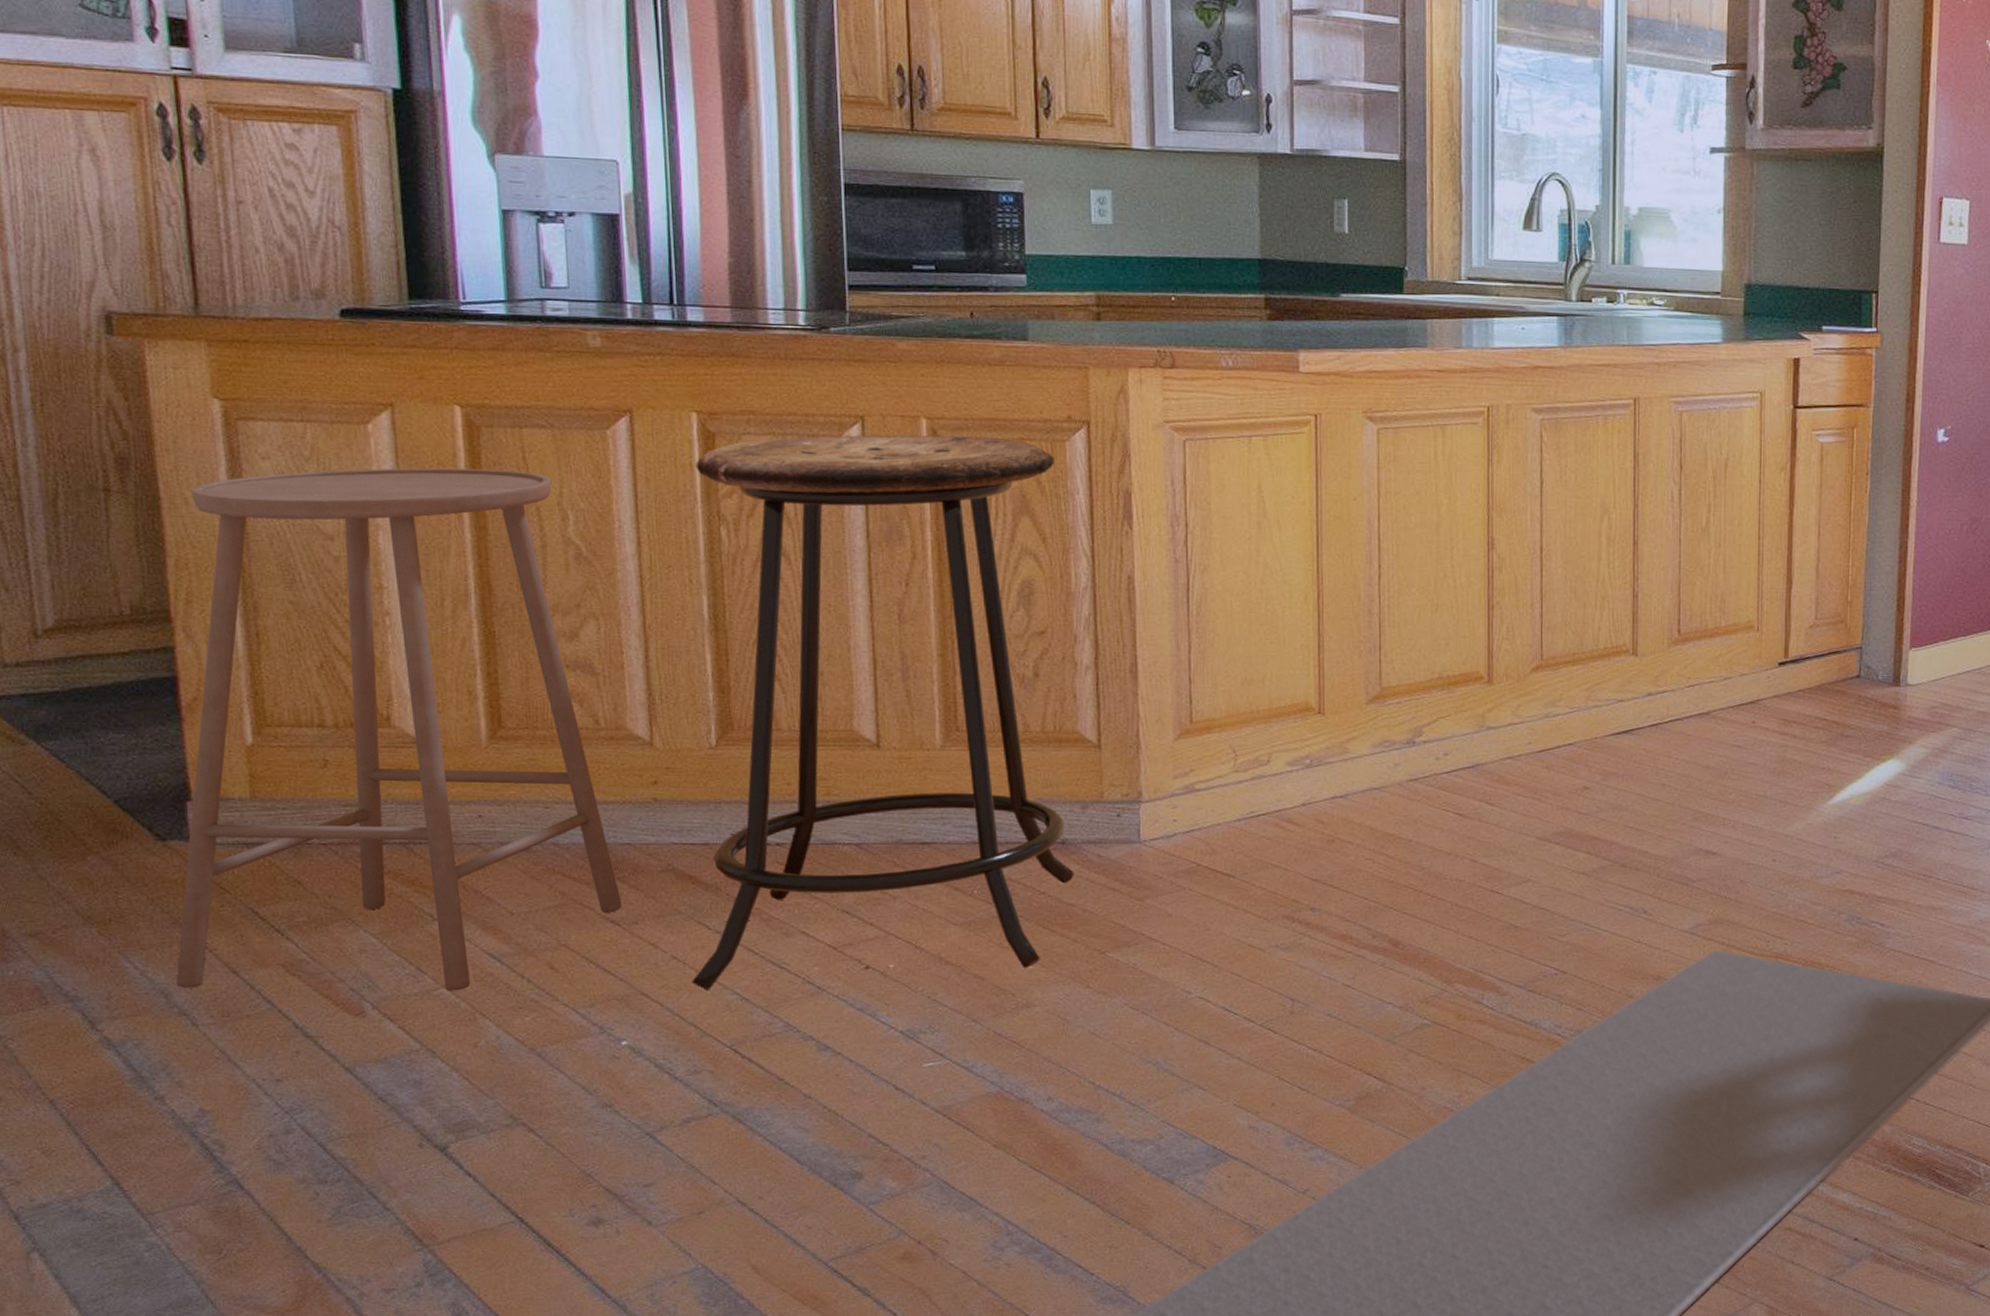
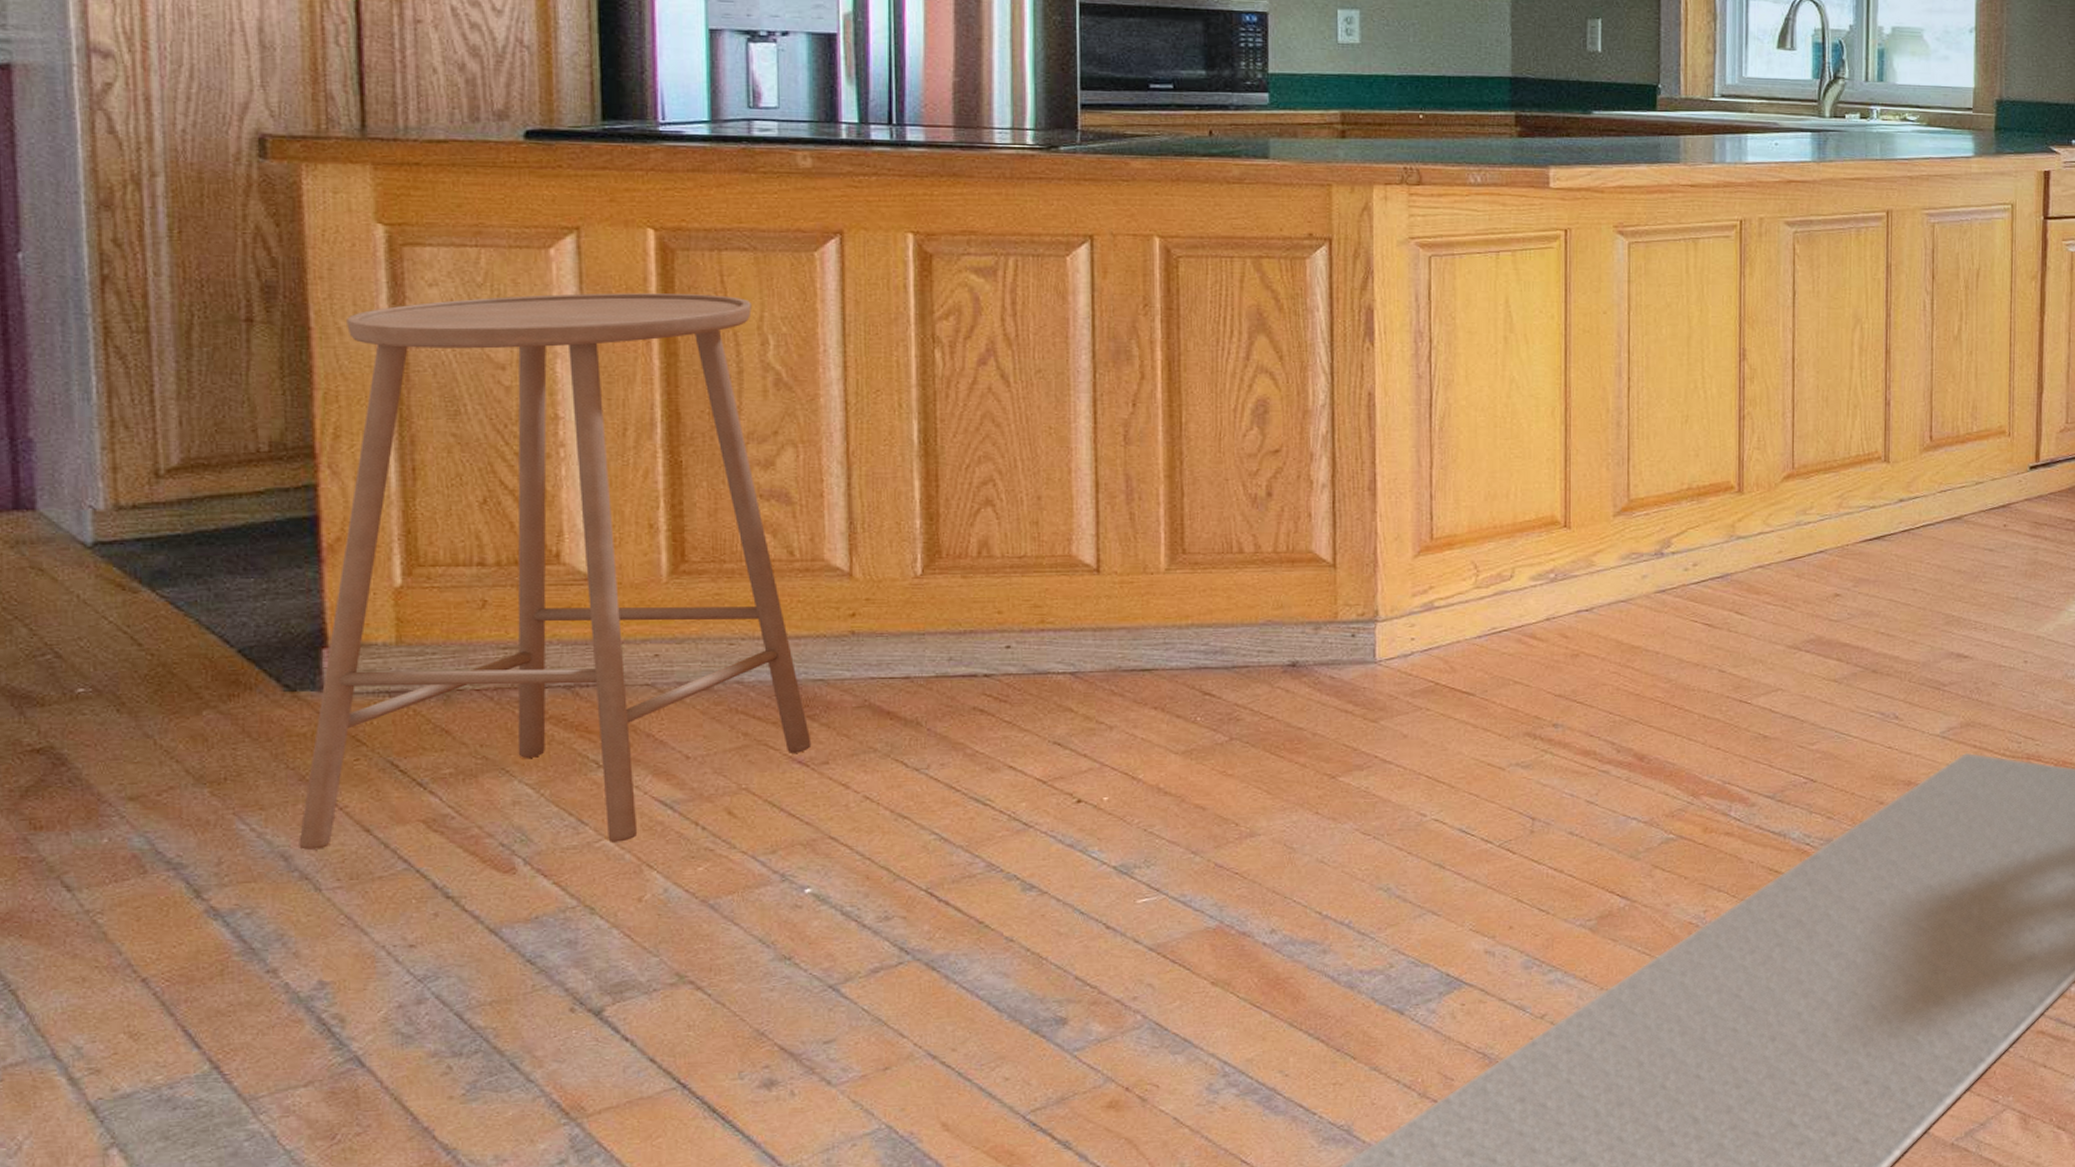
bar stool: present [691,434,1074,992] -> none [884,253,1305,833]

